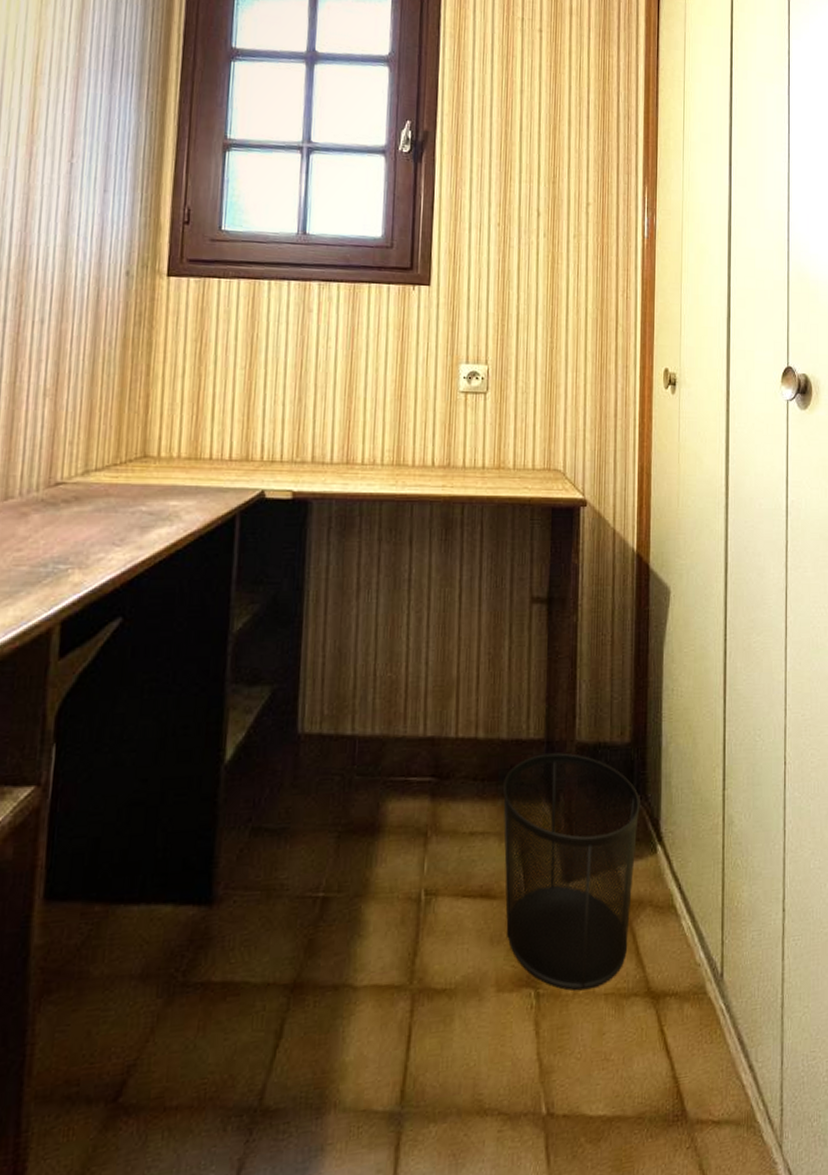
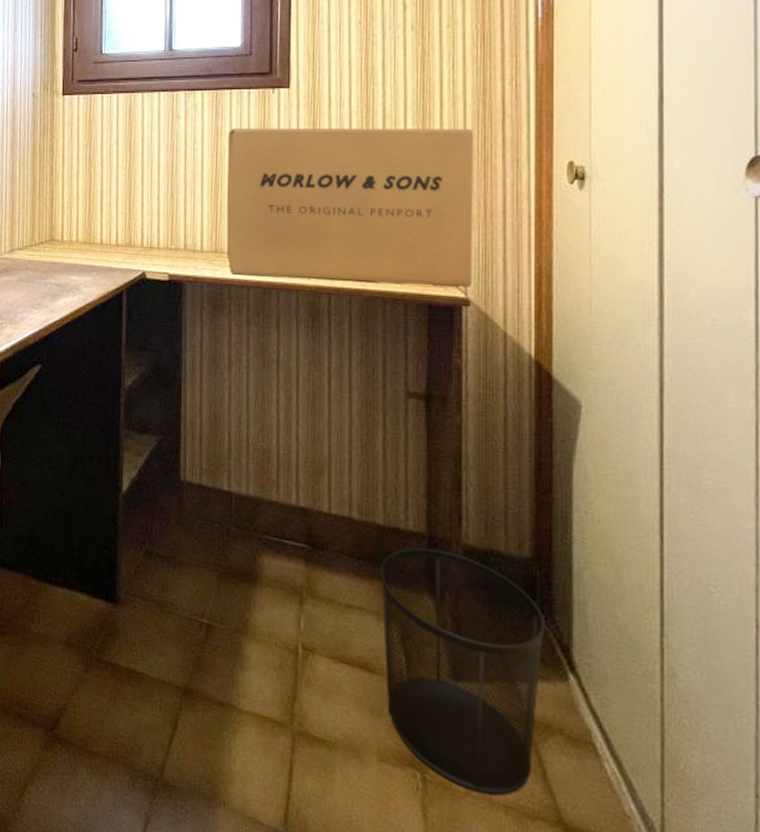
box: none [358,325,593,489] -> present [226,127,474,287]

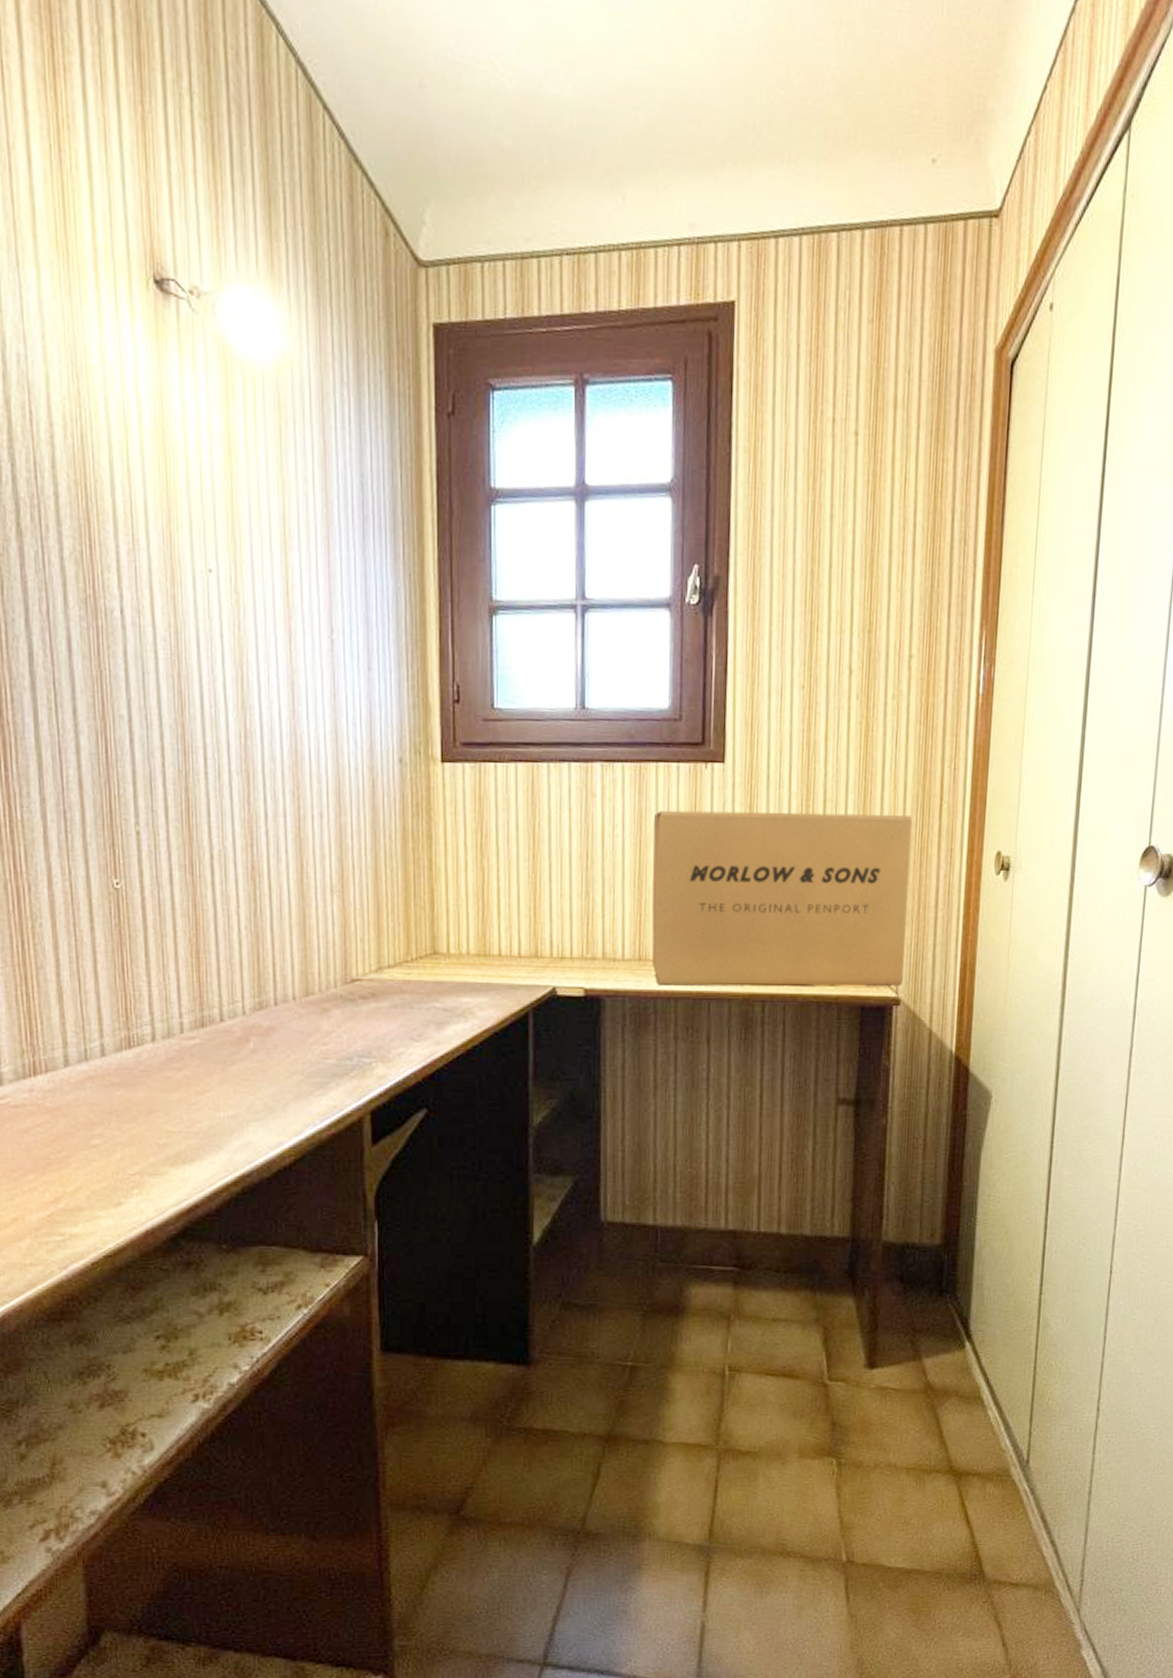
waste bin: present [379,547,545,796] -> none [805,1251,949,1463]

